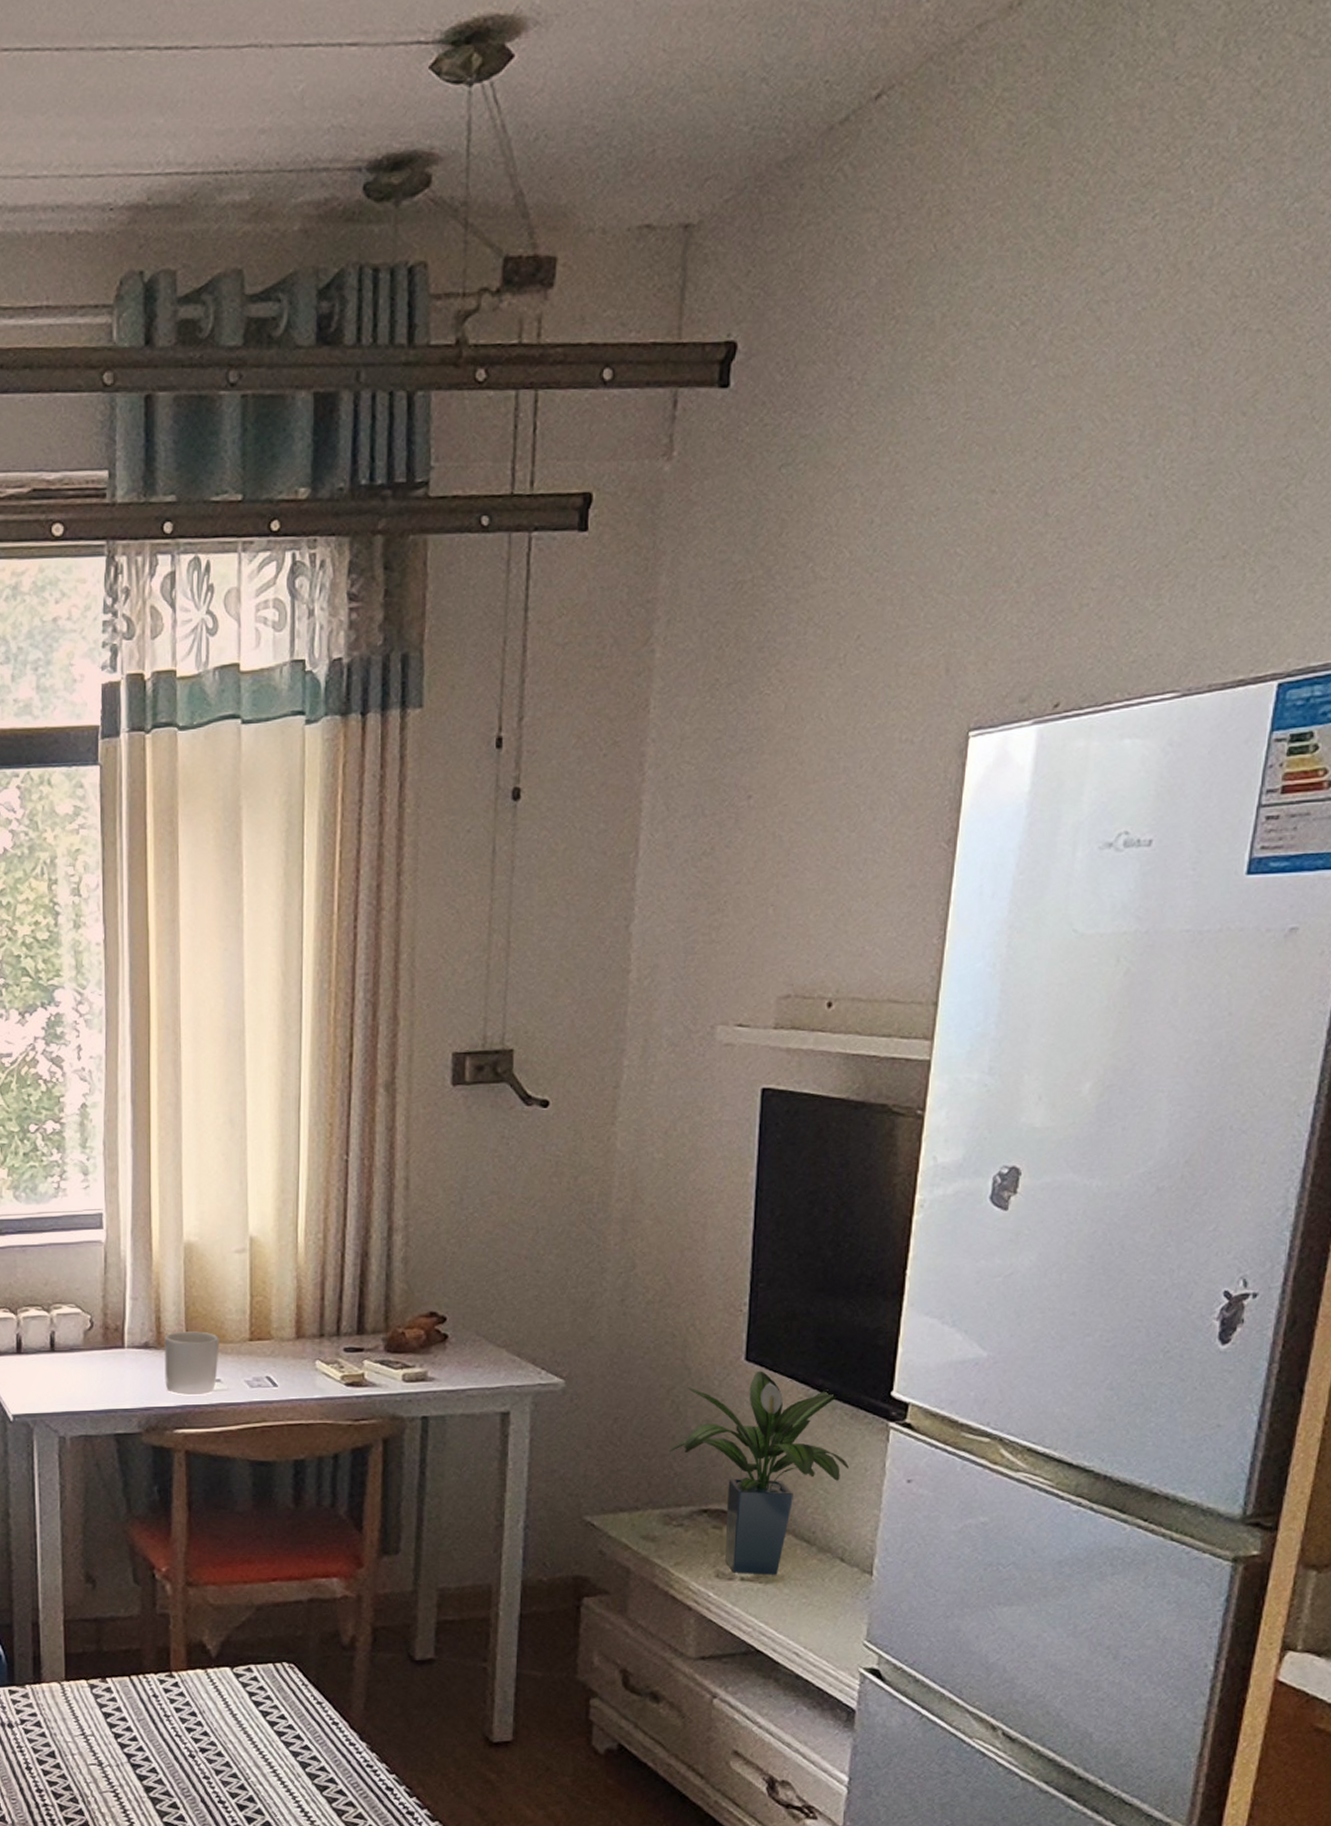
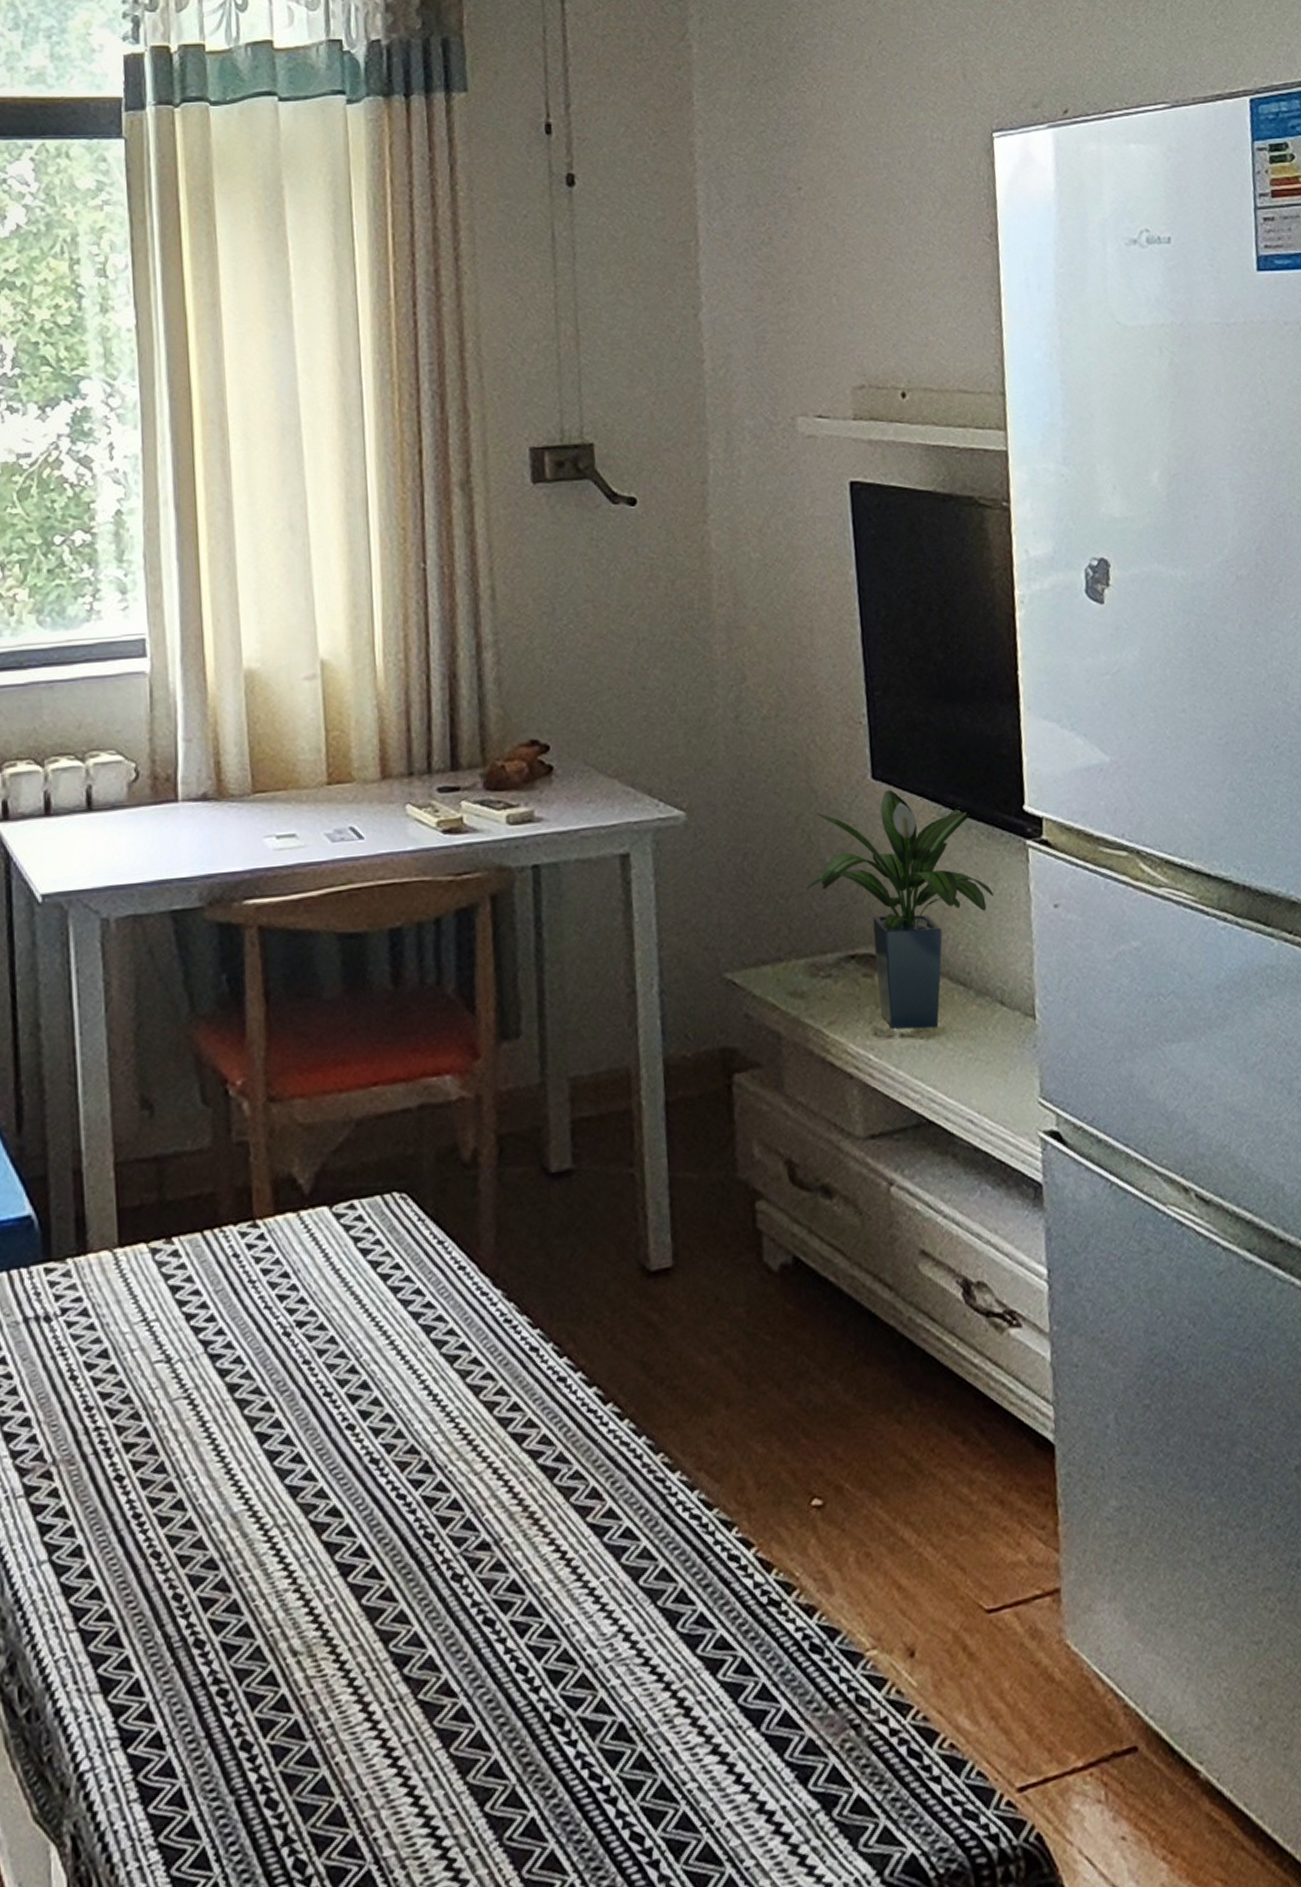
mug: present [164,1331,219,1396] -> none [226,776,293,857]

